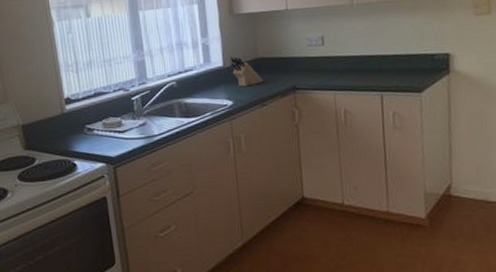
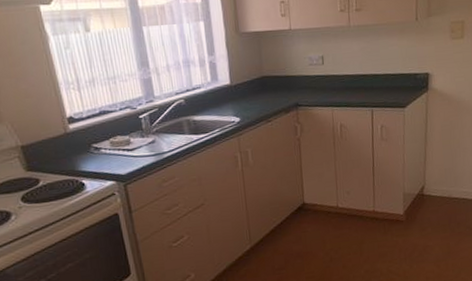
knife block: present [229,56,263,87] -> none [236,75,268,104]

